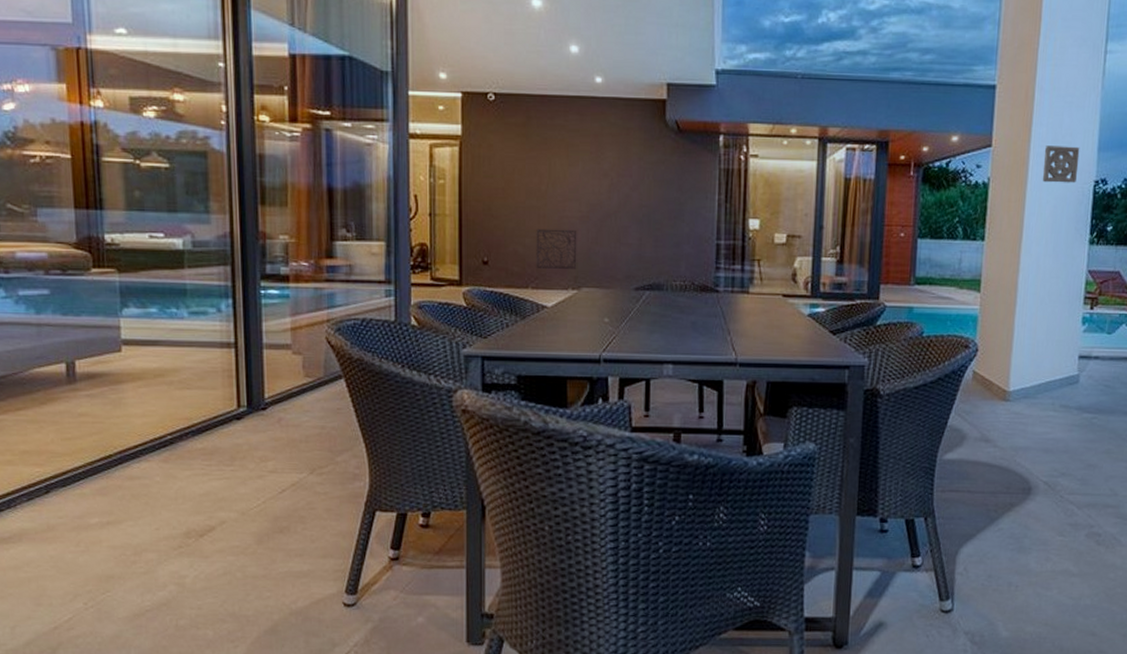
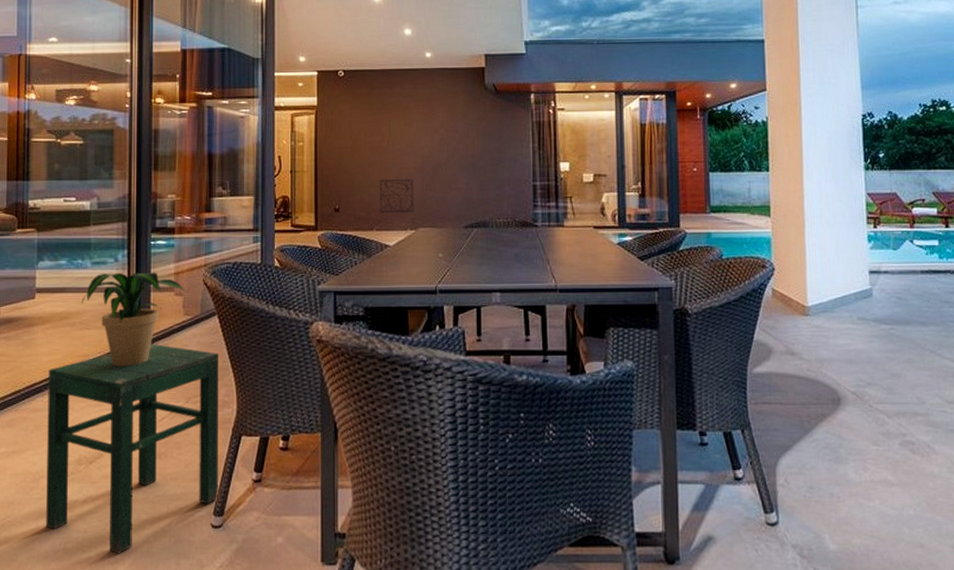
stool: none [143,407,350,632] -> present [46,343,218,554]
potted plant: none [178,324,309,432] -> present [81,272,188,366]
wall ornament: present [1042,145,1080,183] -> none [813,86,846,118]

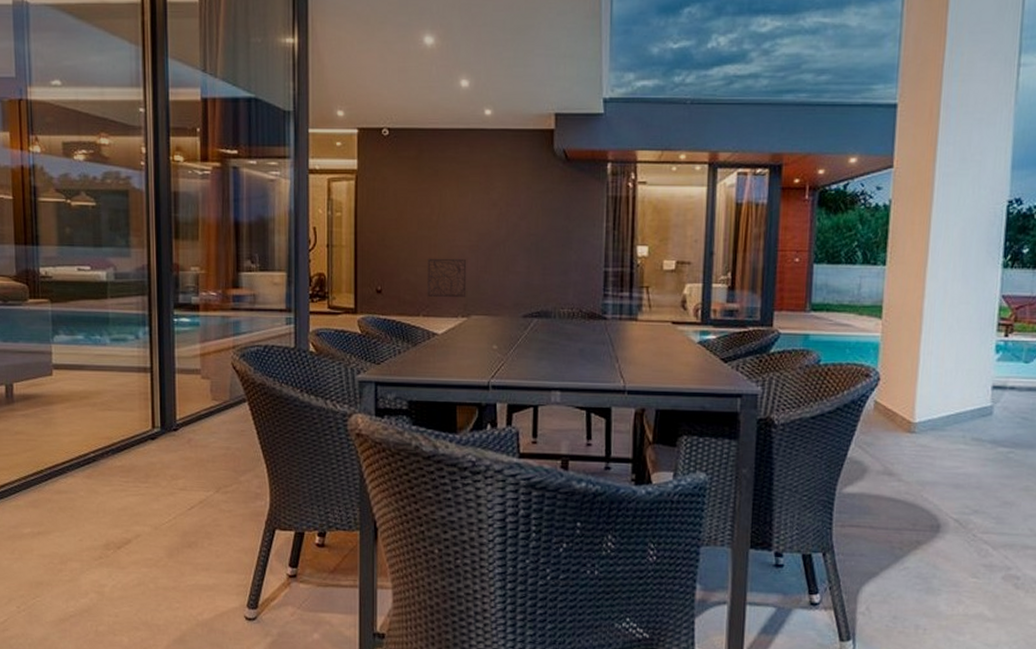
stool: present [46,343,218,554] -> none [70,428,252,640]
potted plant: present [81,272,188,366] -> none [101,350,216,452]

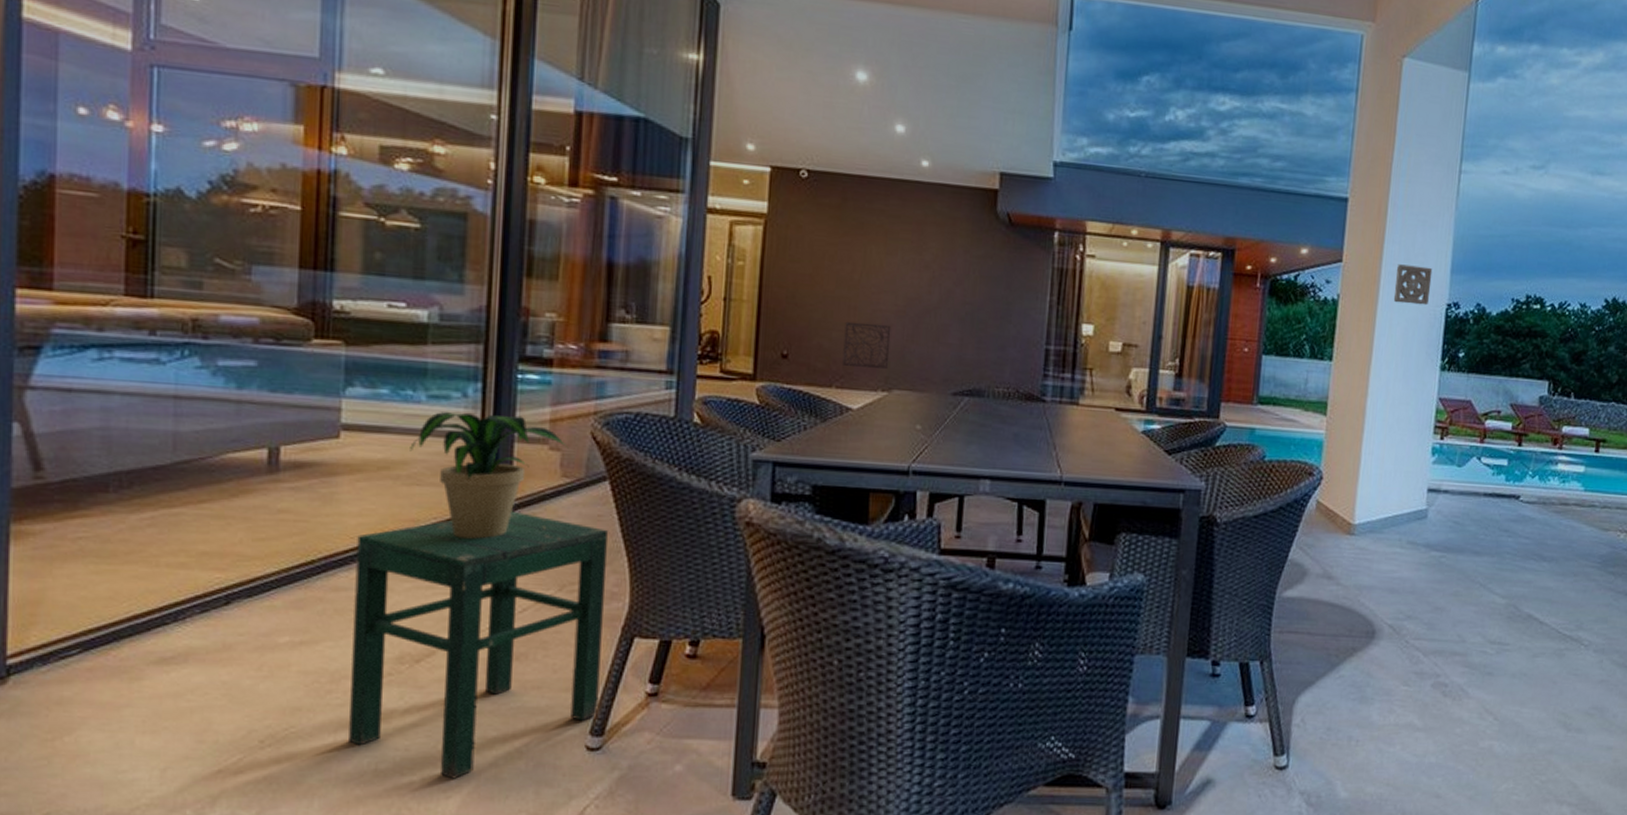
stool: none [70,428,252,640] -> present [349,510,608,779]
potted plant: none [101,350,216,452] -> present [410,411,569,539]
wall ornament: none [949,165,991,204] -> present [1393,264,1433,306]

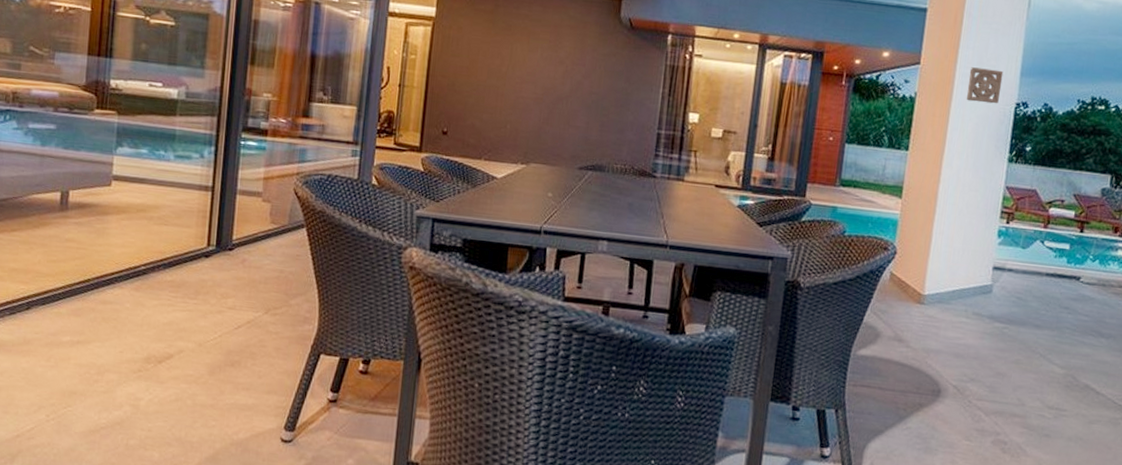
stool: present [349,510,608,779] -> none [108,248,303,456]
potted plant: present [410,411,569,539] -> none [160,168,277,269]
decorative wall panel: present [842,321,892,369] -> none [490,106,531,146]

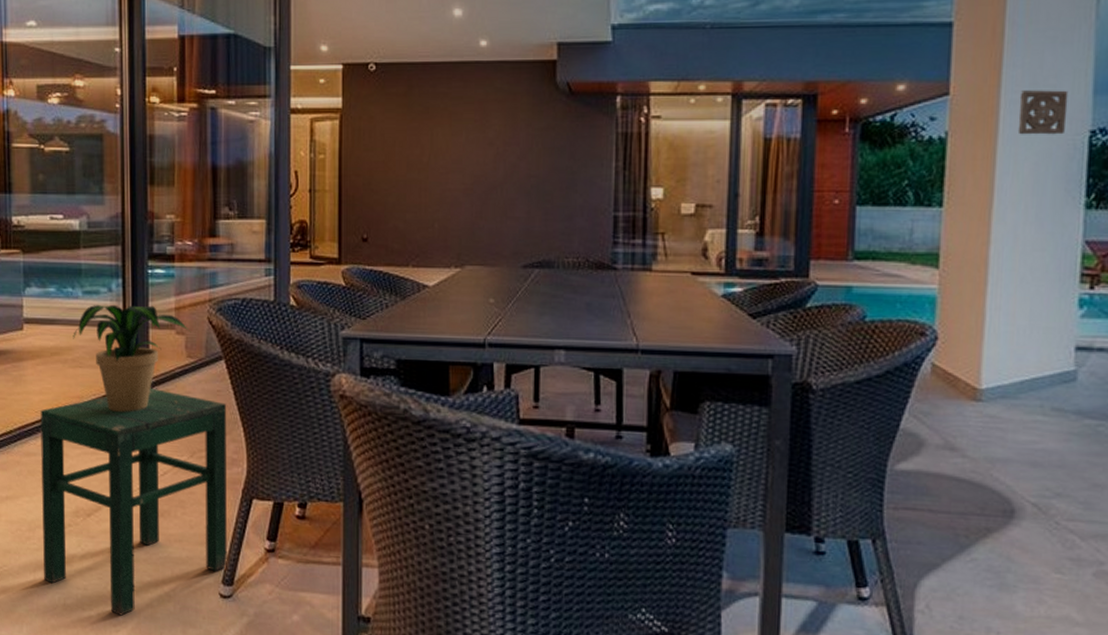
stool: none [108,248,303,456] -> present [40,387,227,616]
potted plant: none [160,168,277,269] -> present [73,304,191,412]

